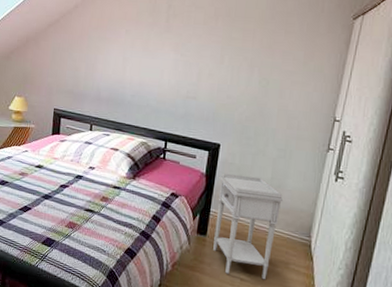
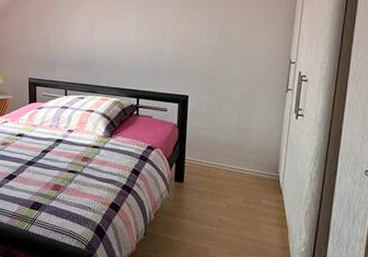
nightstand: present [213,173,283,280] -> none [190,122,250,217]

